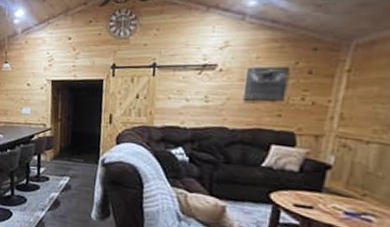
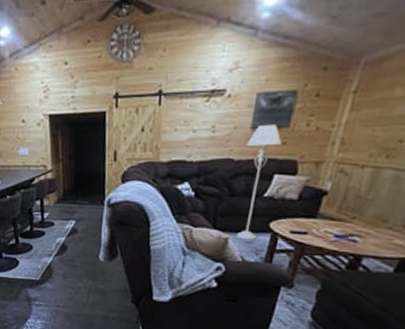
floor lamp: none [234,97,277,211] -> present [236,124,282,240]

